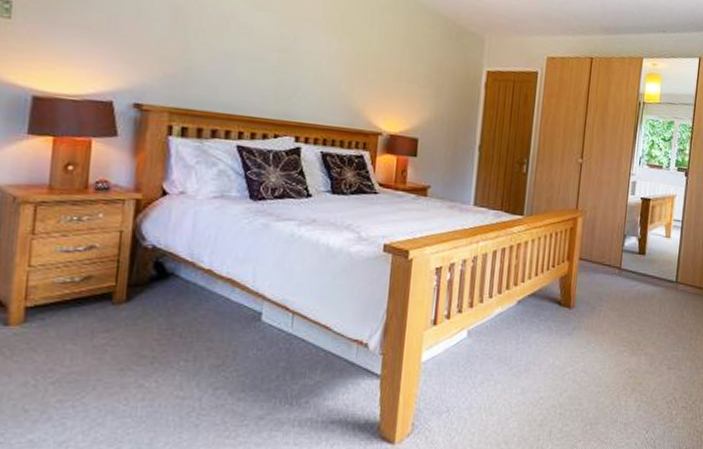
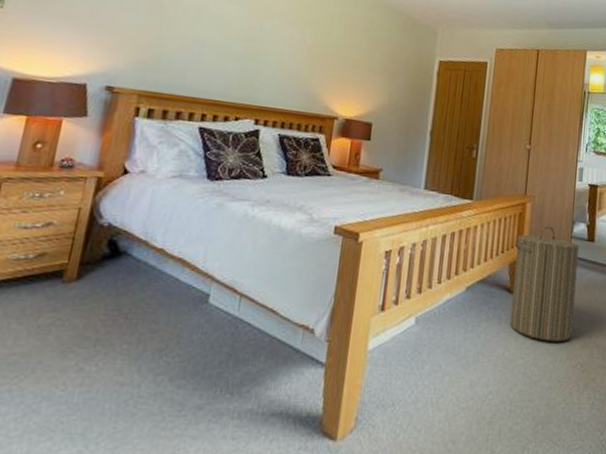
laundry hamper: none [560,240,631,351] -> present [509,226,580,342]

